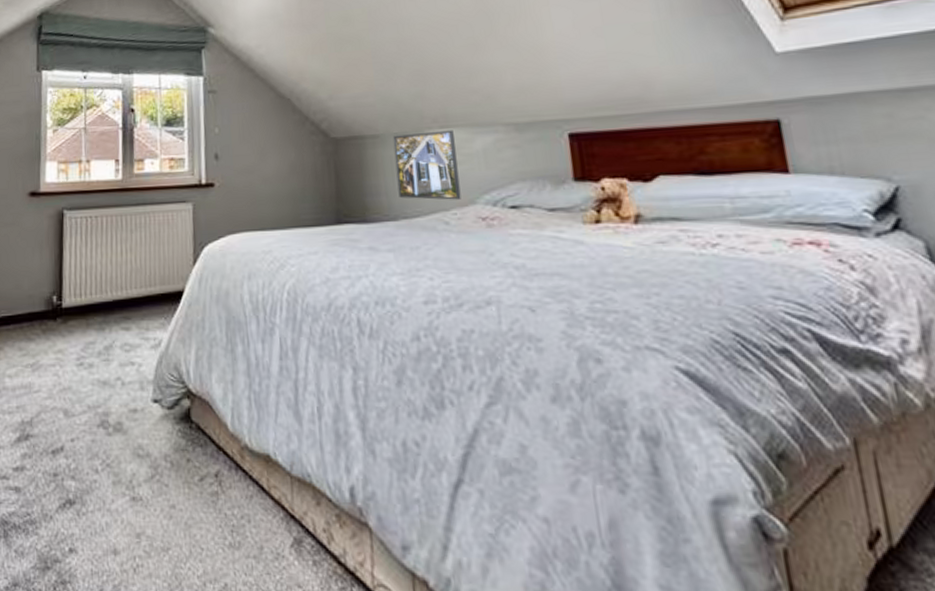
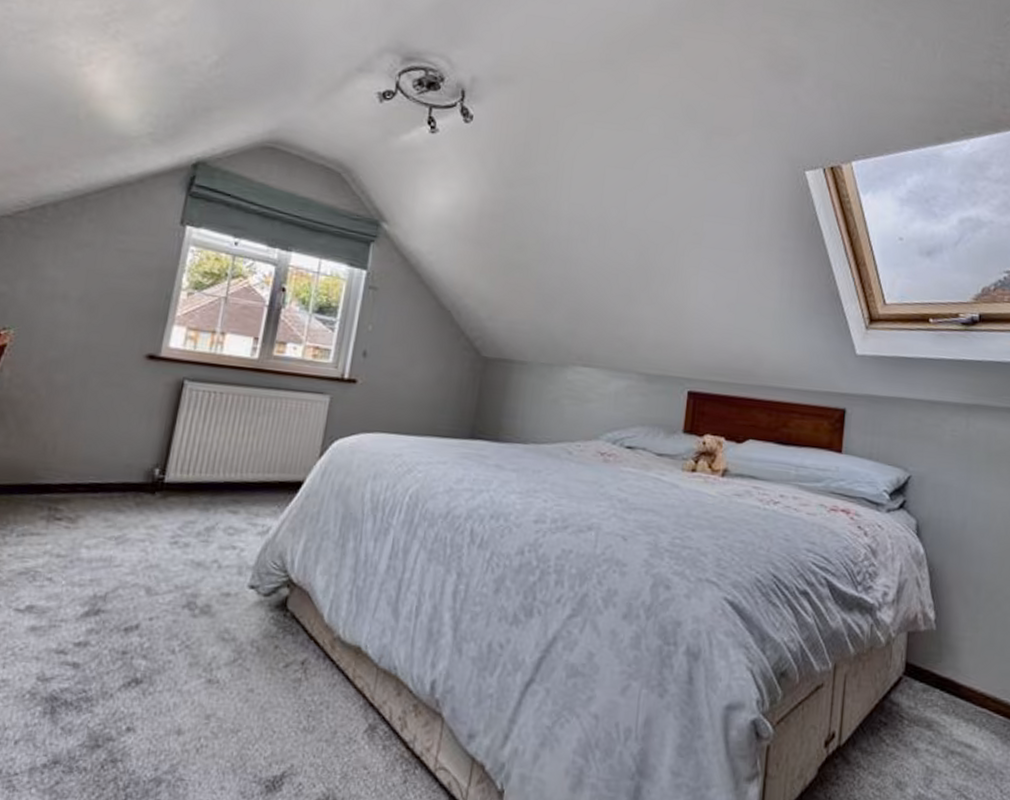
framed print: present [393,130,461,200] -> none [533,365,594,434]

